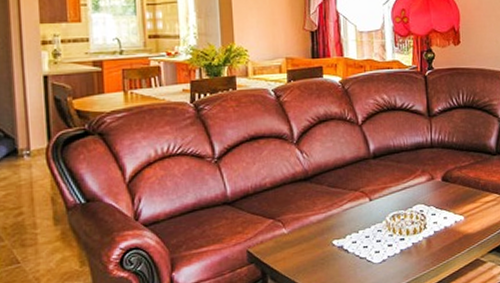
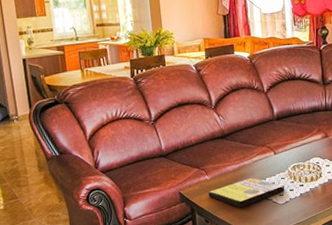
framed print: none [284,230,382,270] -> present [208,177,285,208]

